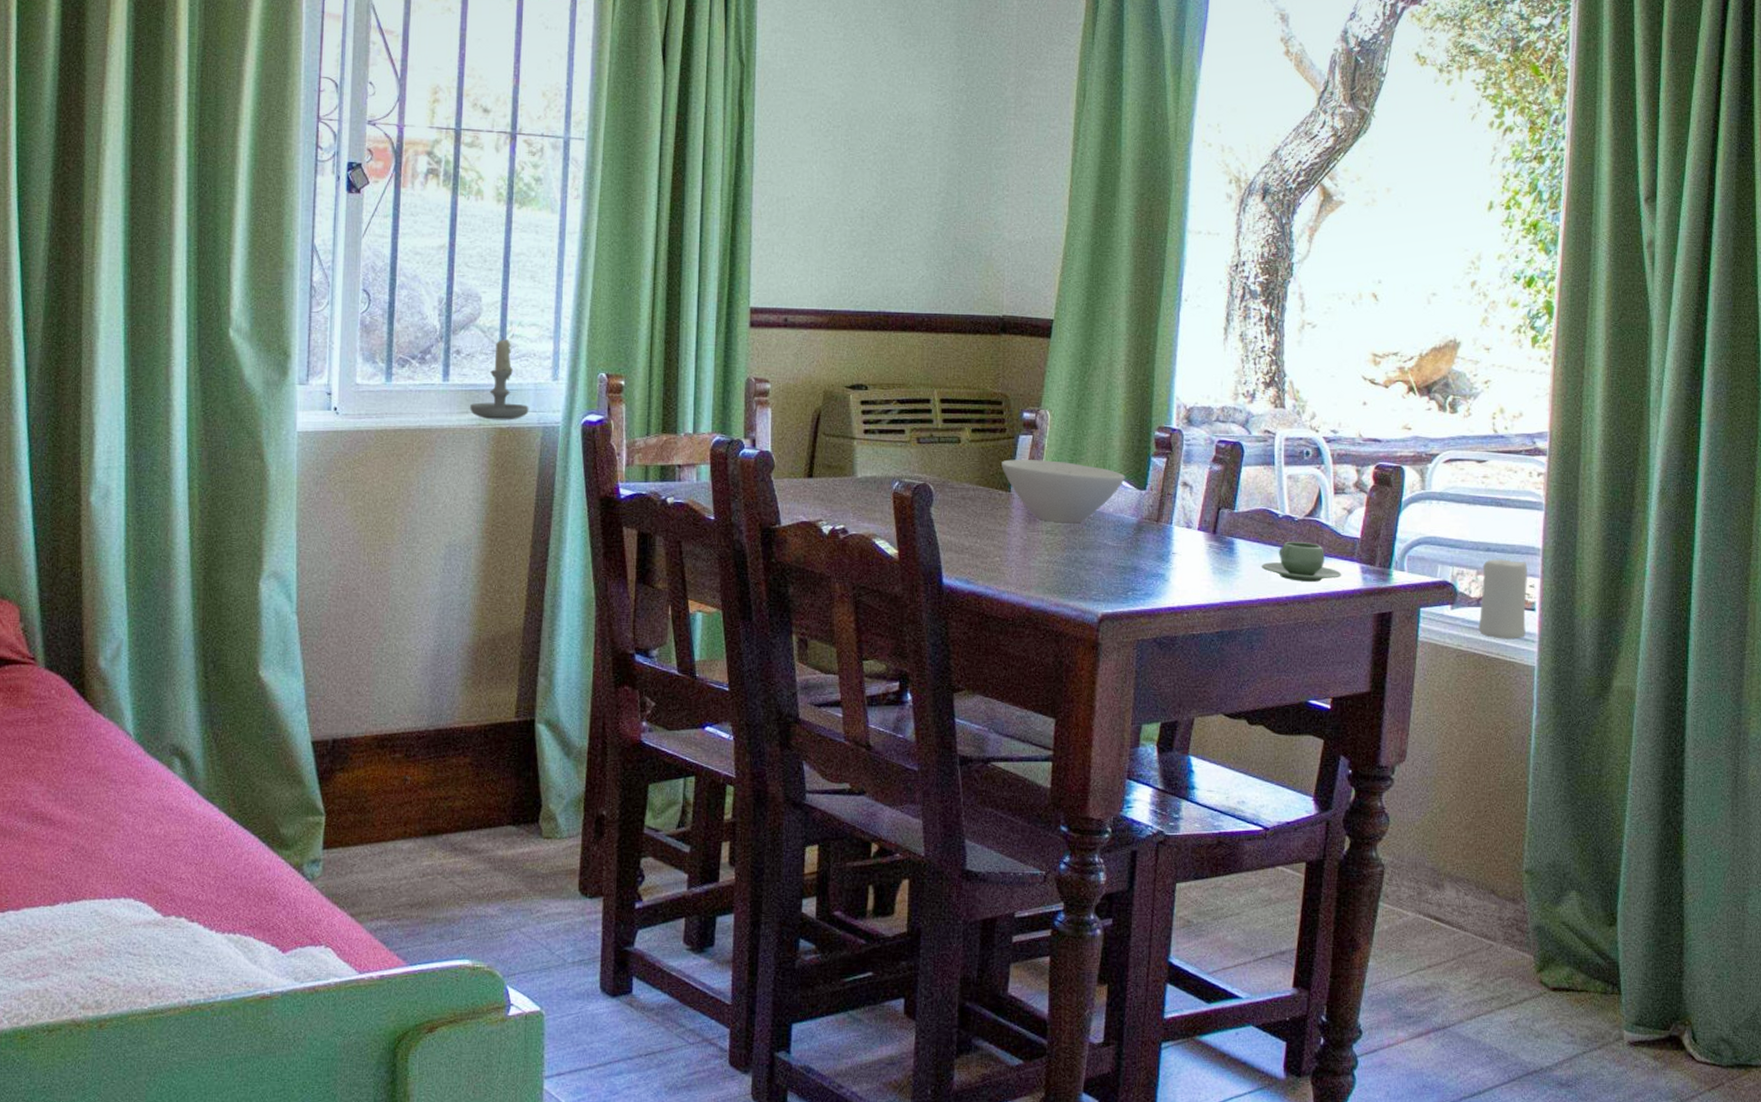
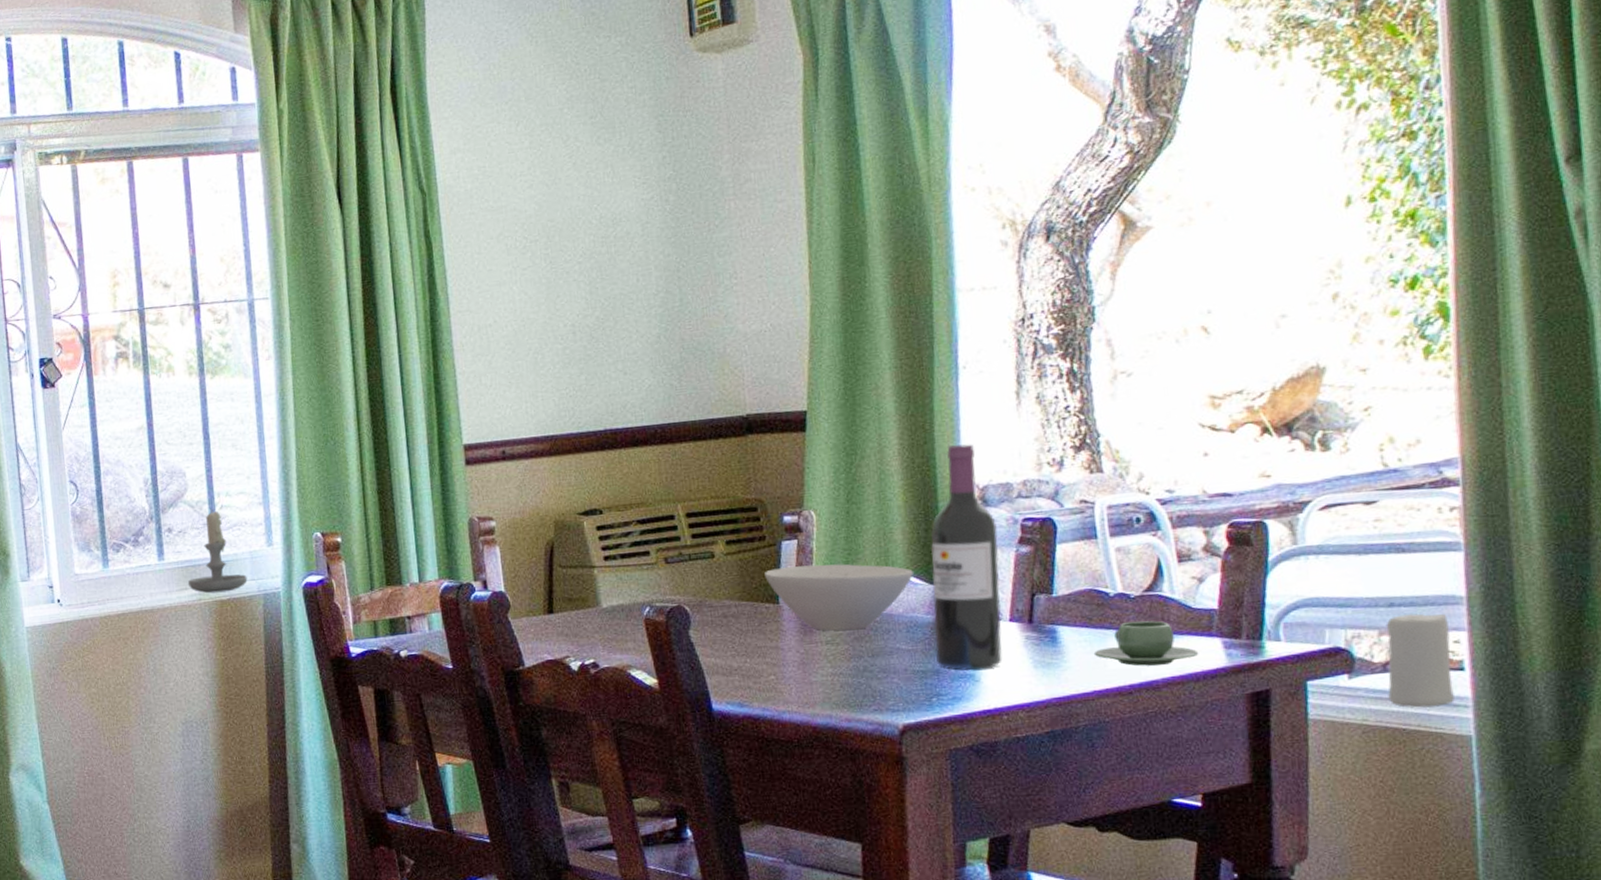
wine bottle: none [1135,368,1197,570] -> present [930,444,1003,670]

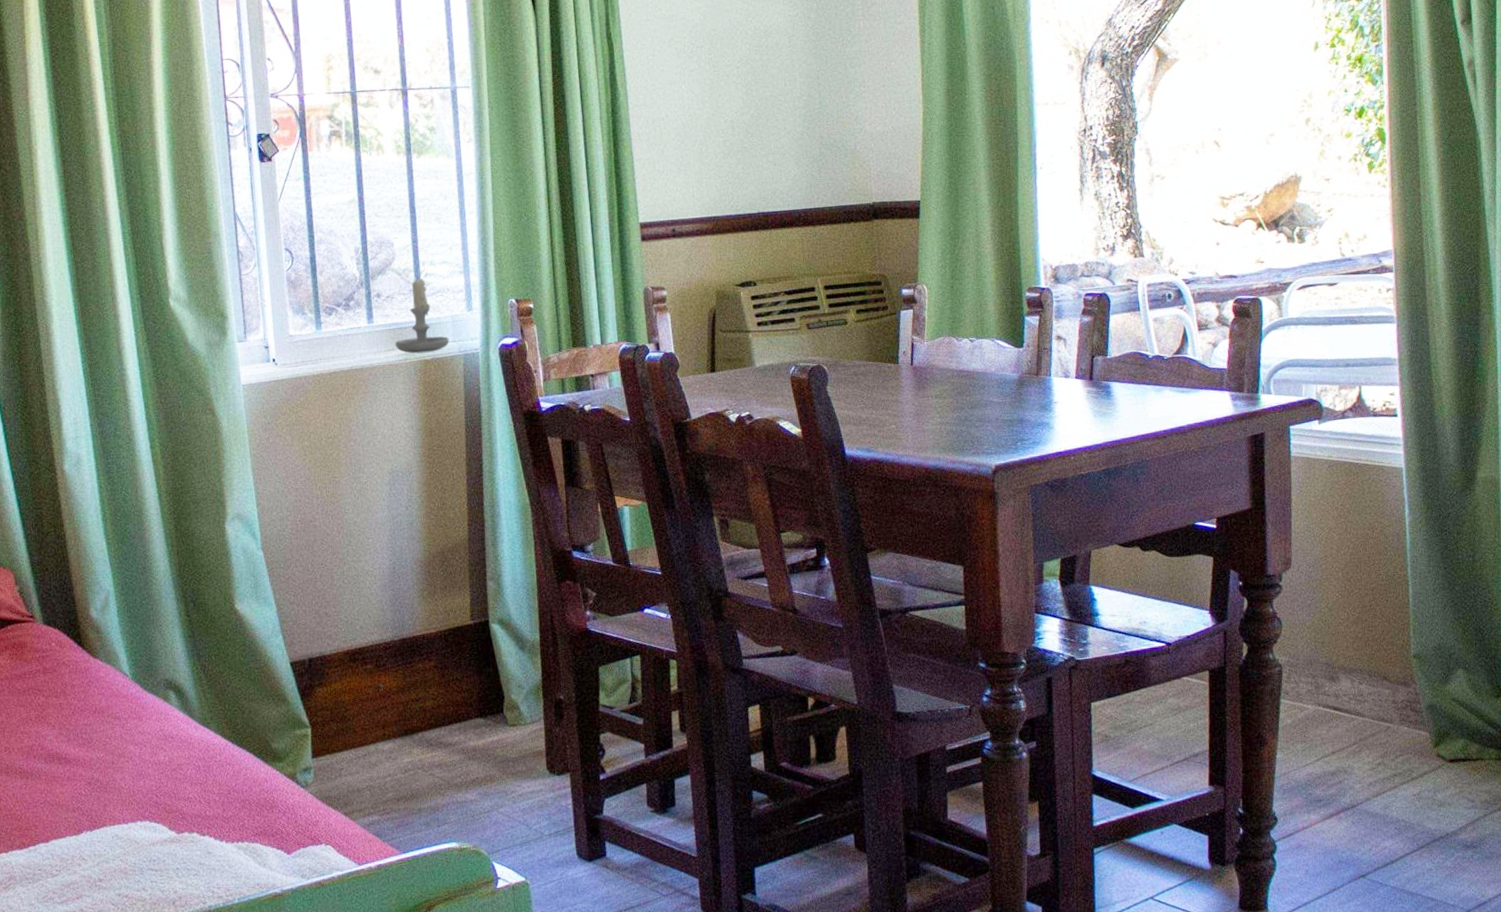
bowl: present [765,564,913,631] -> none [887,330,1003,387]
wine bottle: present [930,444,1003,670] -> none [1016,231,1071,419]
teacup: present [1093,620,1199,666] -> none [1137,378,1214,415]
candle: present [1386,613,1455,708] -> none [1344,372,1391,447]

